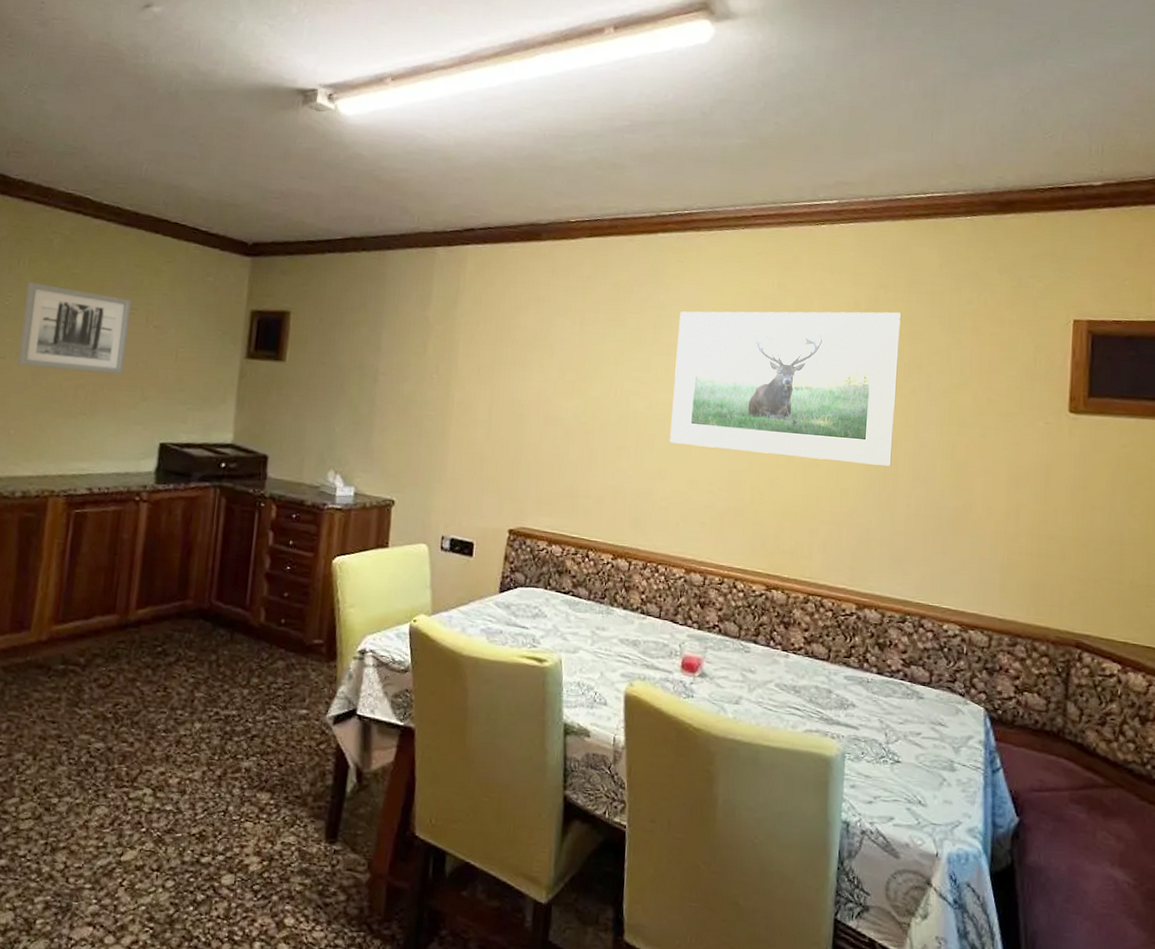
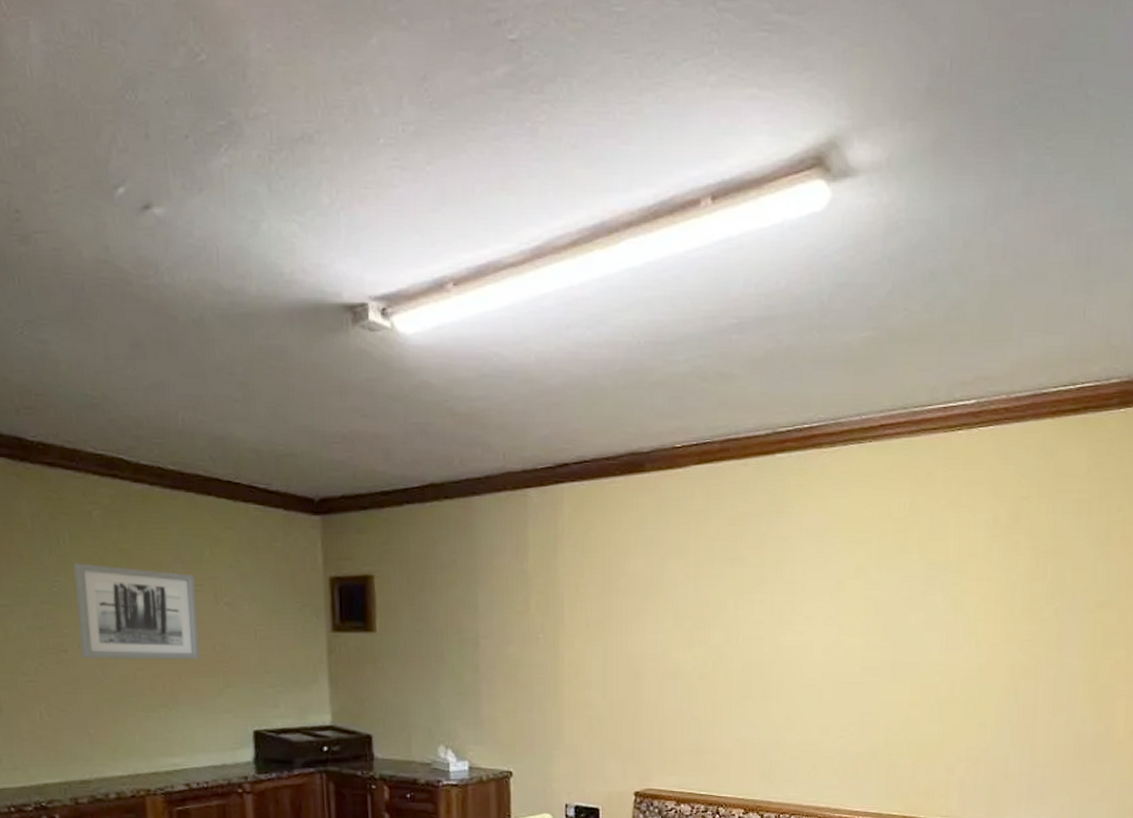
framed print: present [669,311,902,466] -> none [797,526,1045,696]

